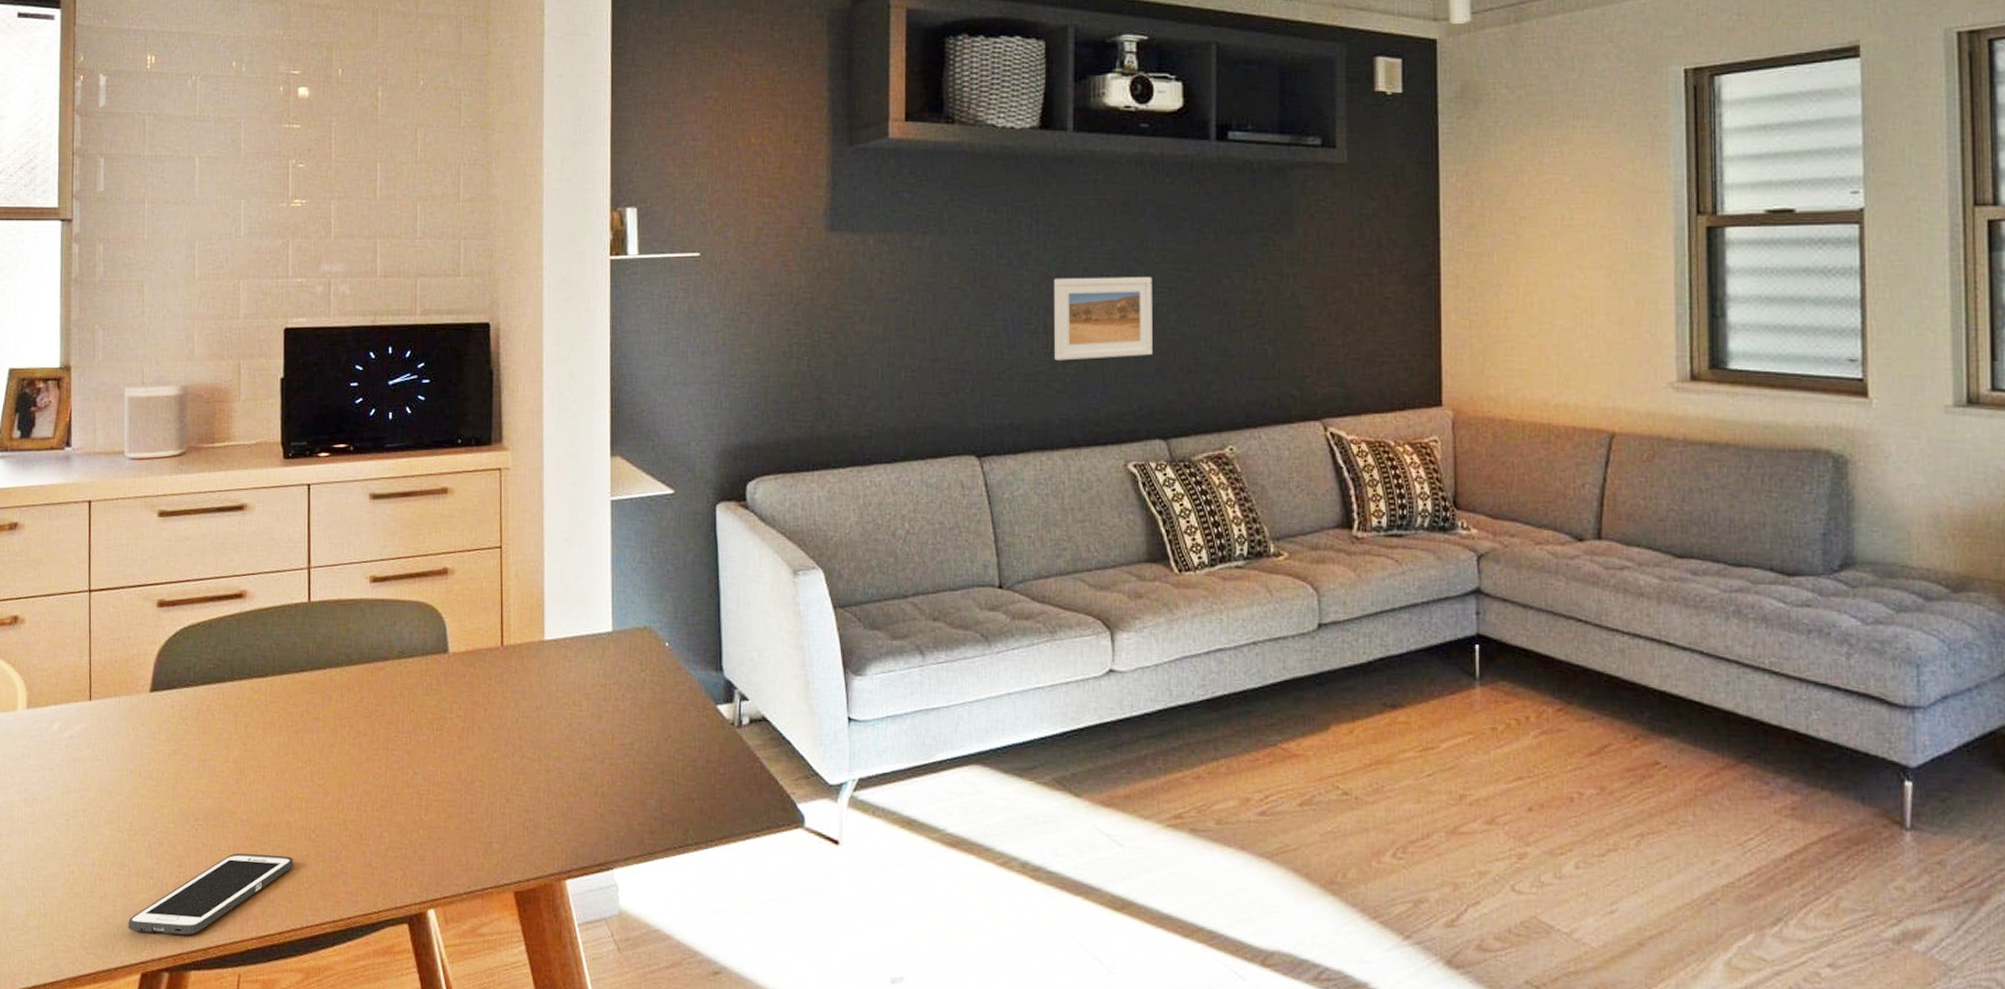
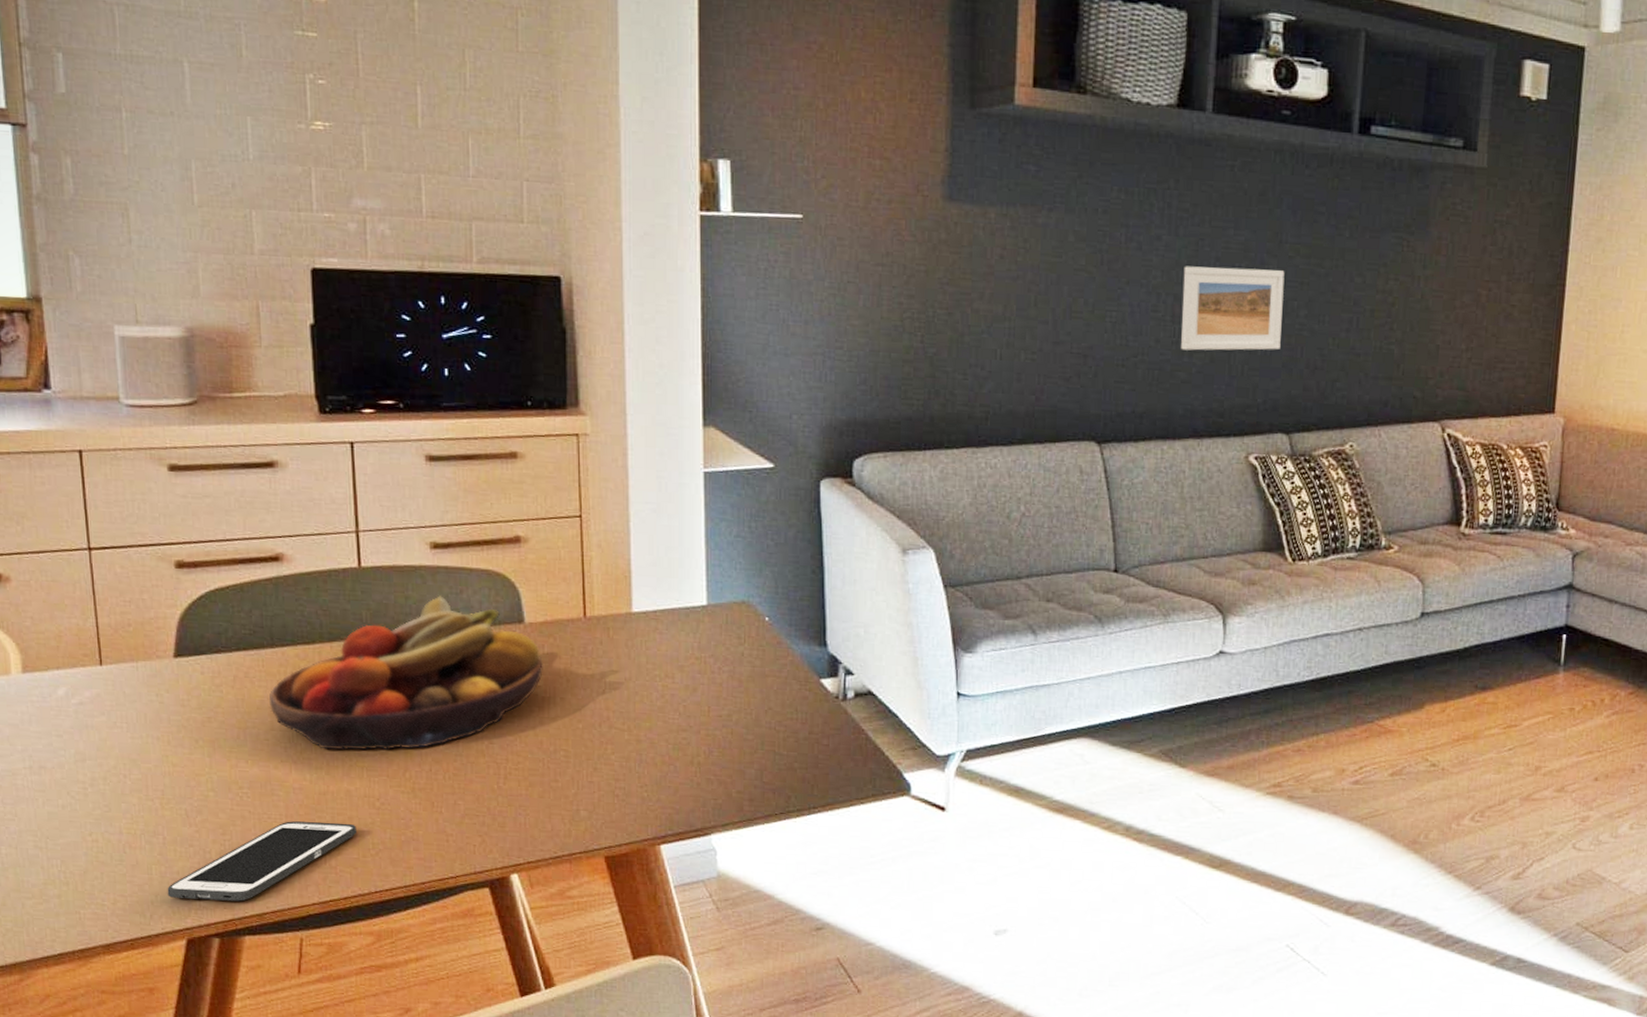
fruit bowl: none [225,628,464,782] -> present [268,596,543,751]

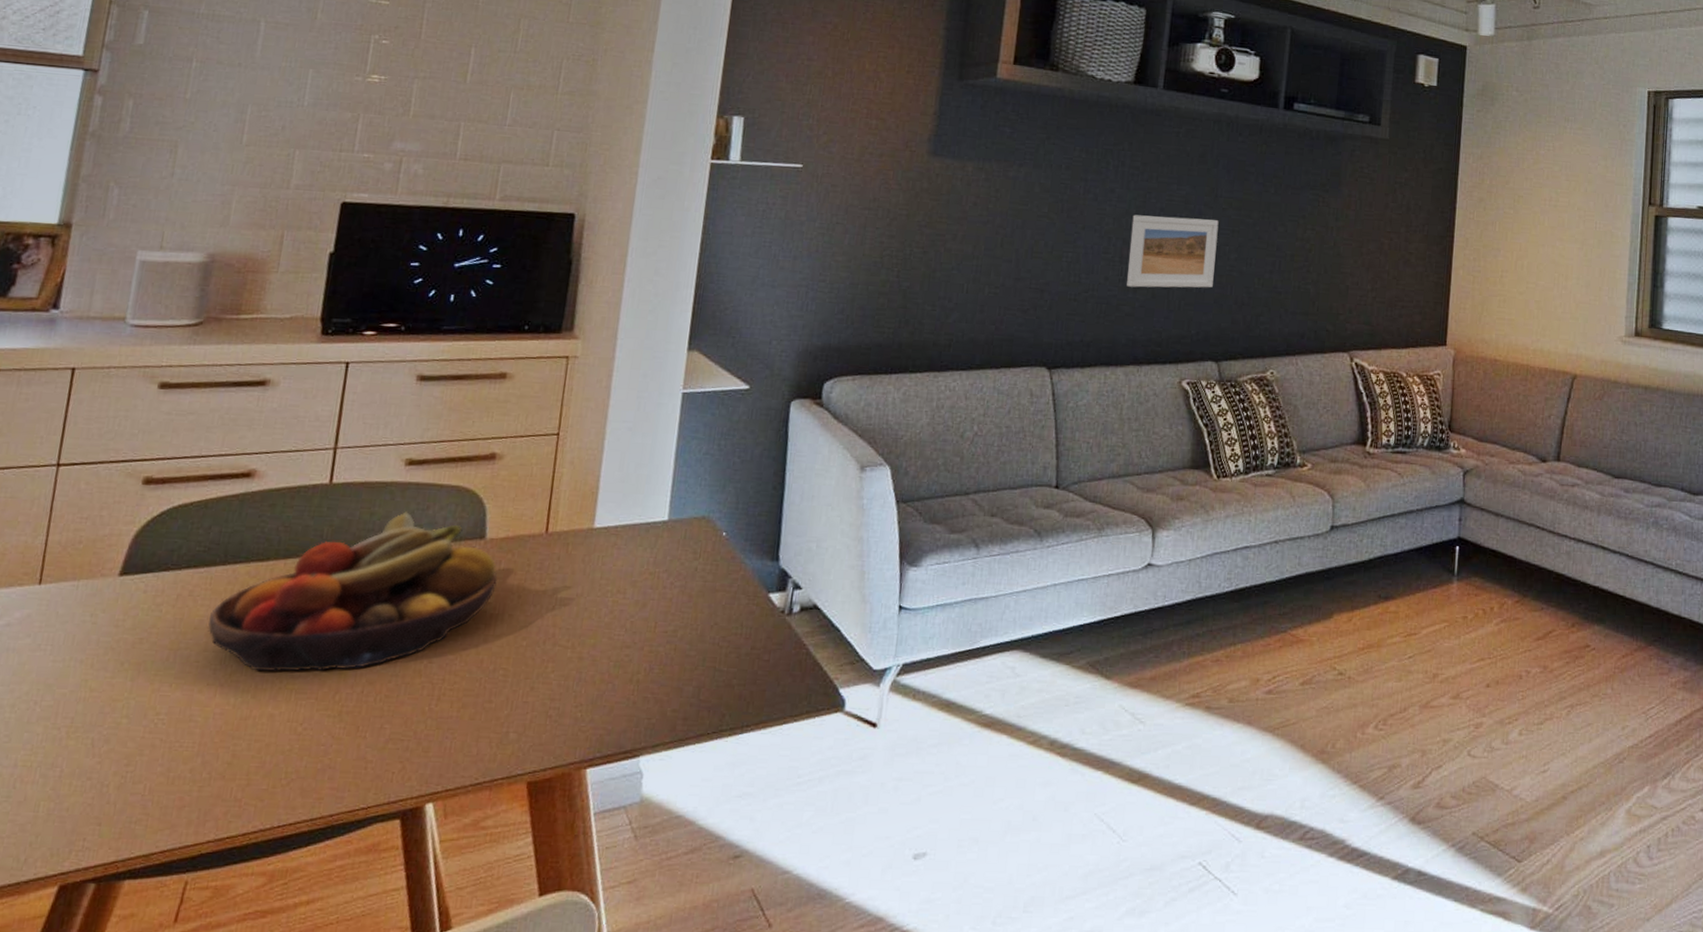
cell phone: present [167,821,356,902] -> none [49,749,272,841]

